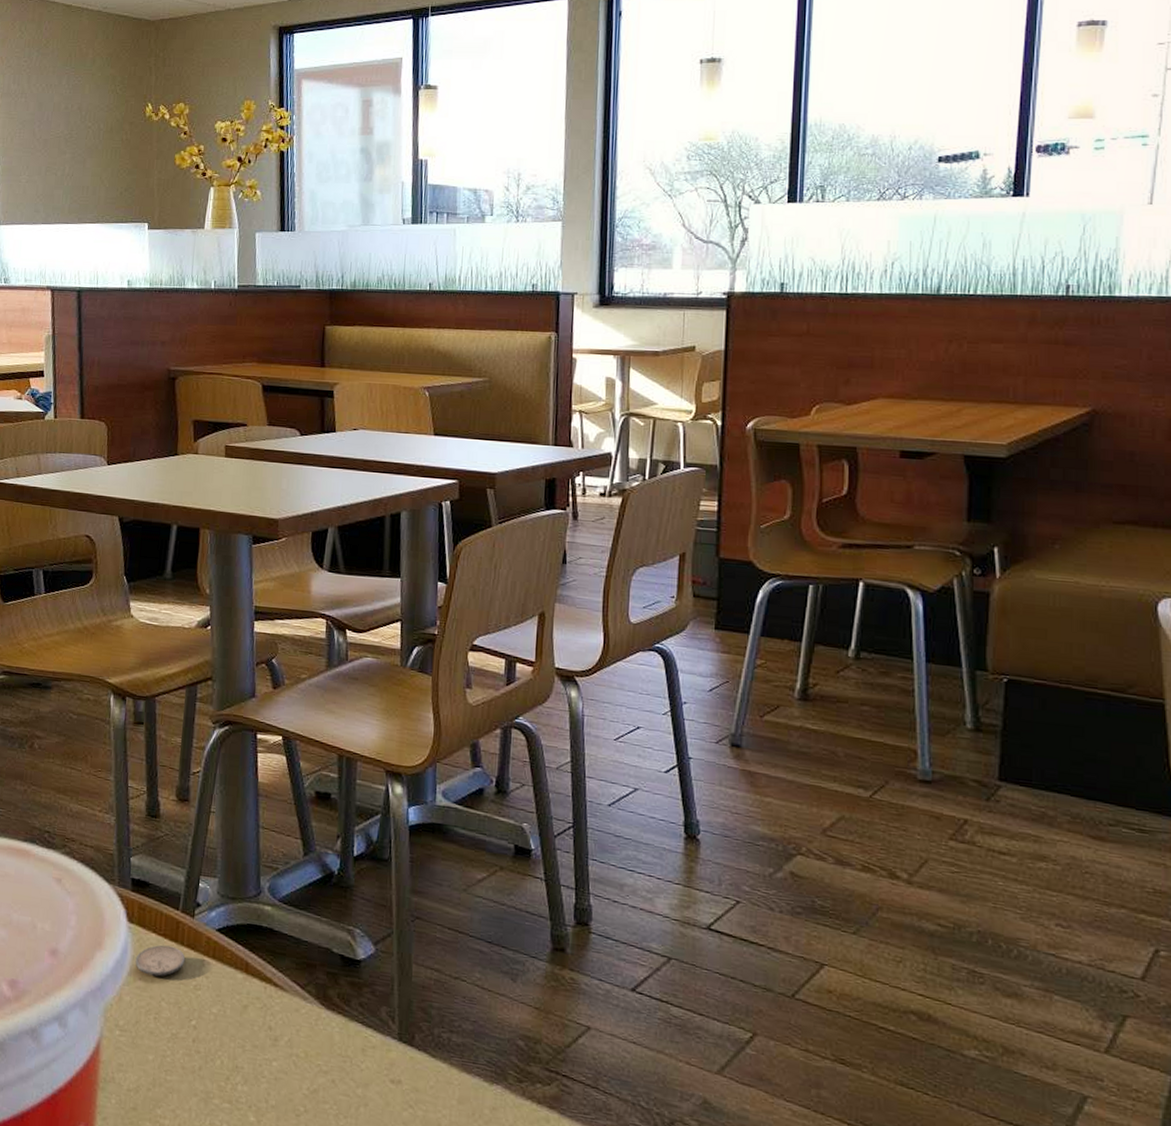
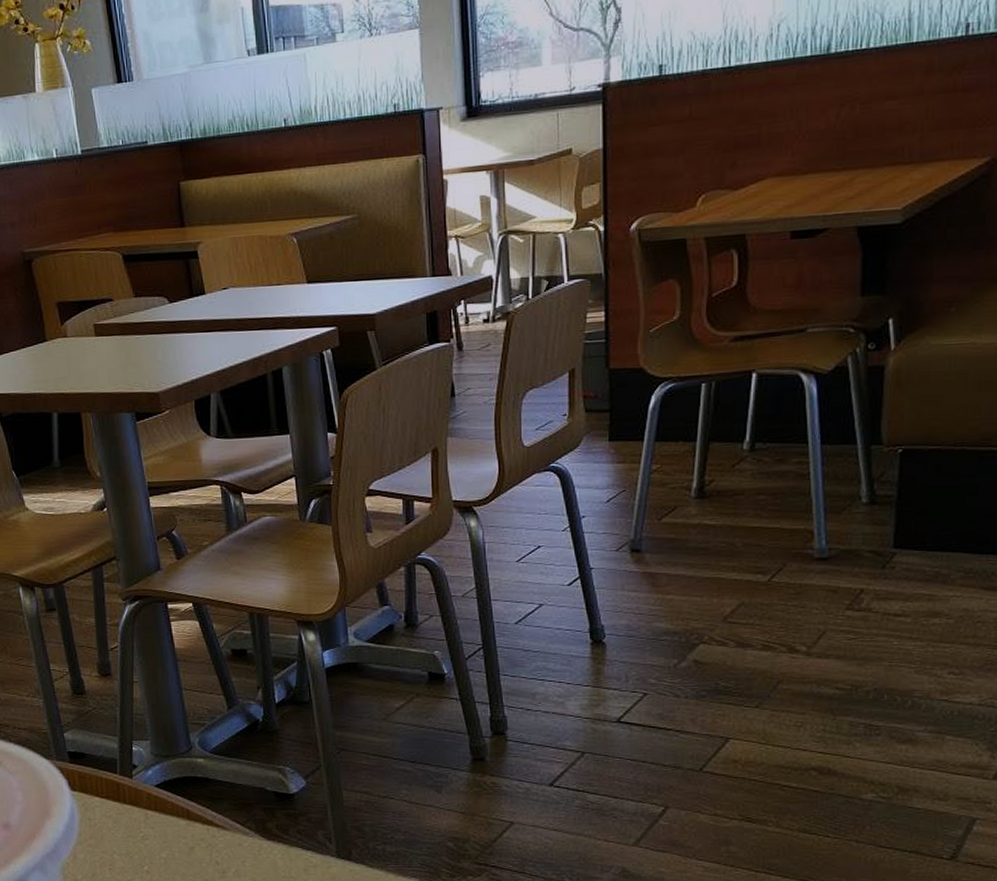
coin: present [135,945,186,977] -> none [83,806,130,834]

